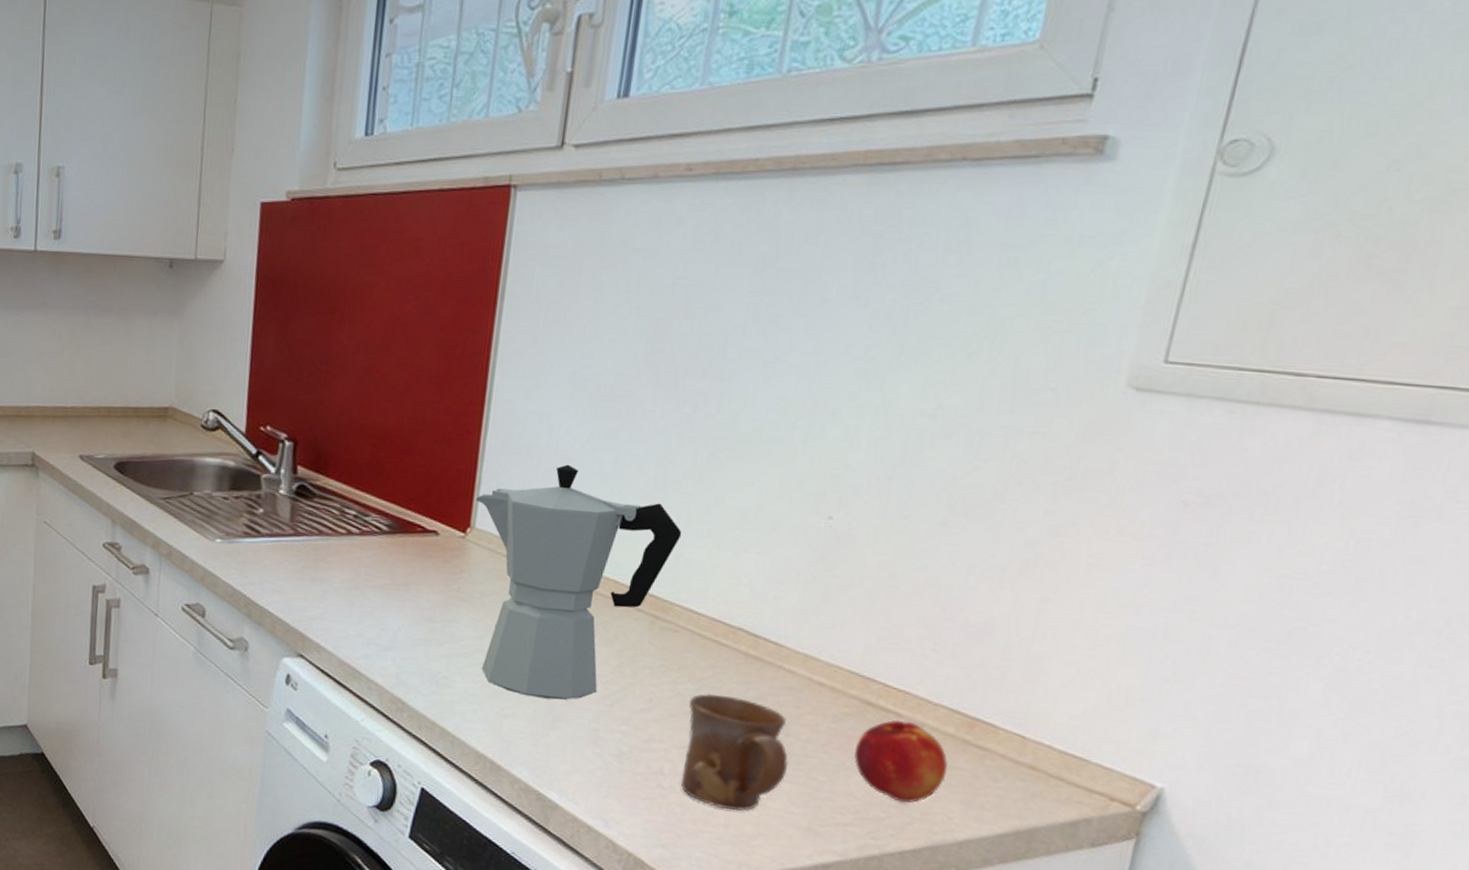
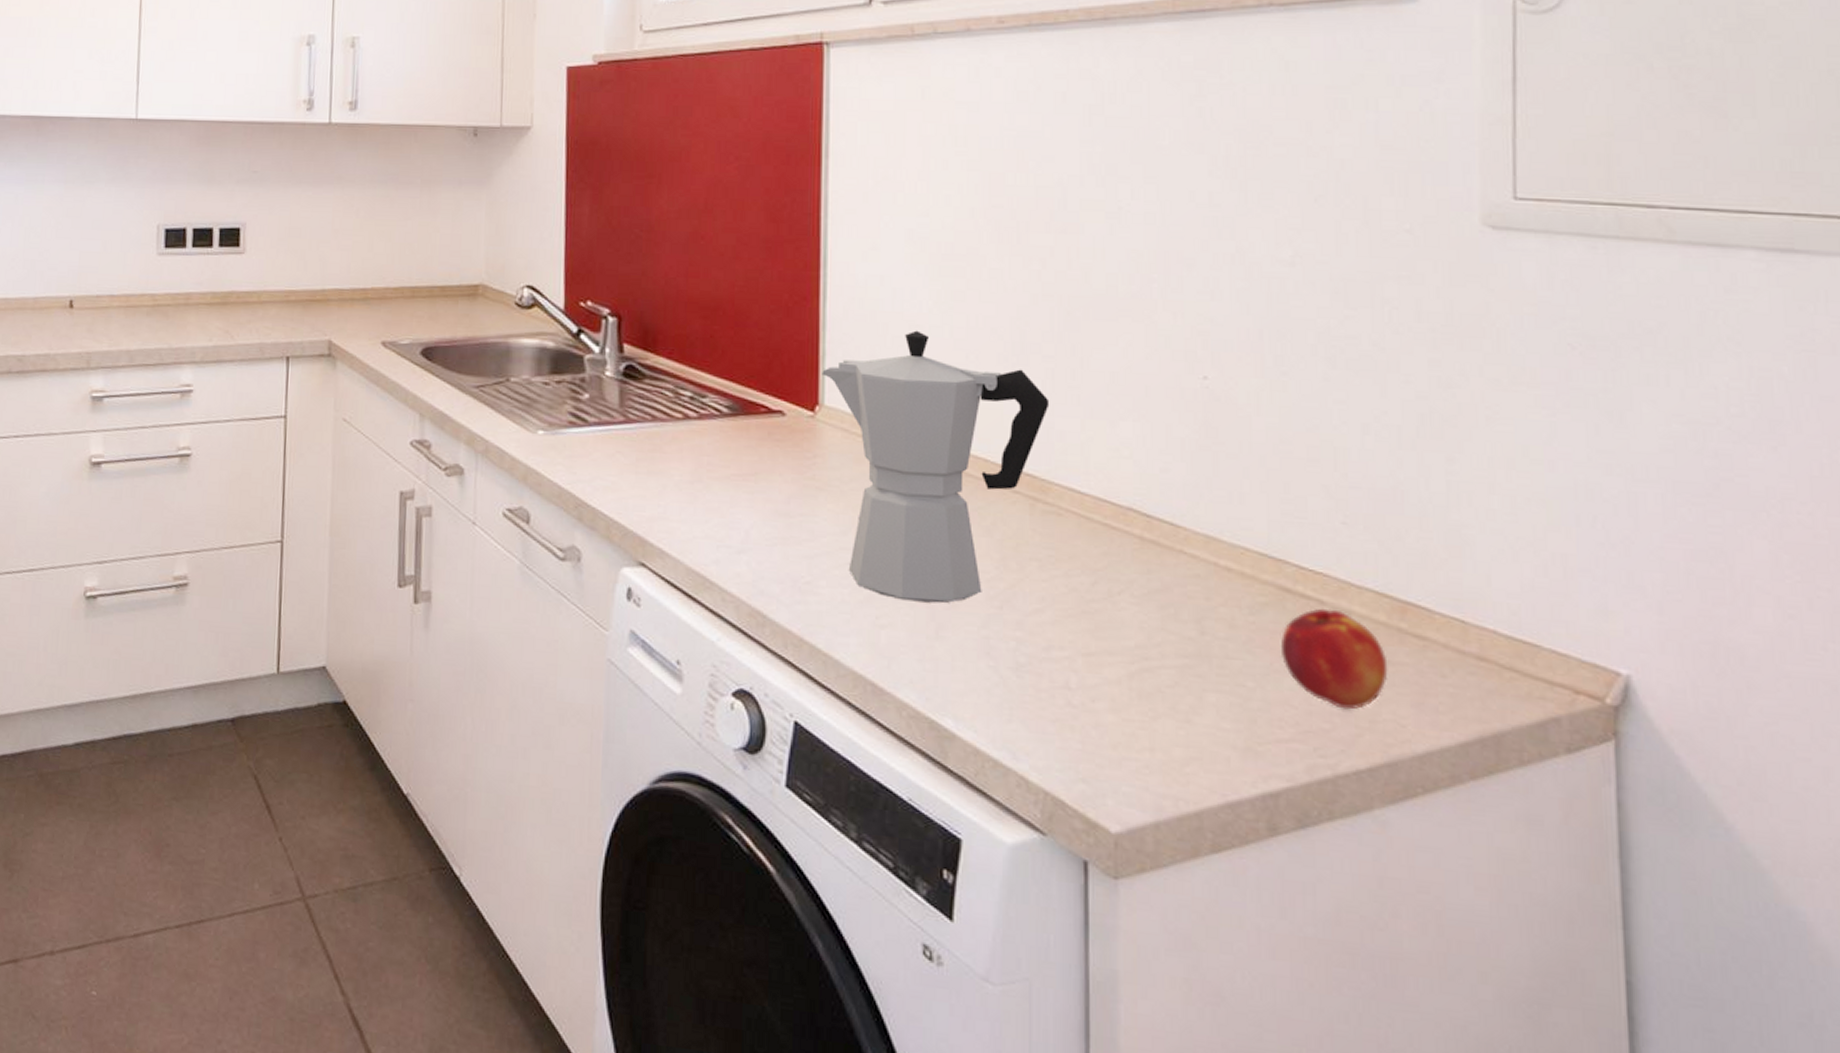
mug: present [680,693,789,811] -> none [1086,586,1210,731]

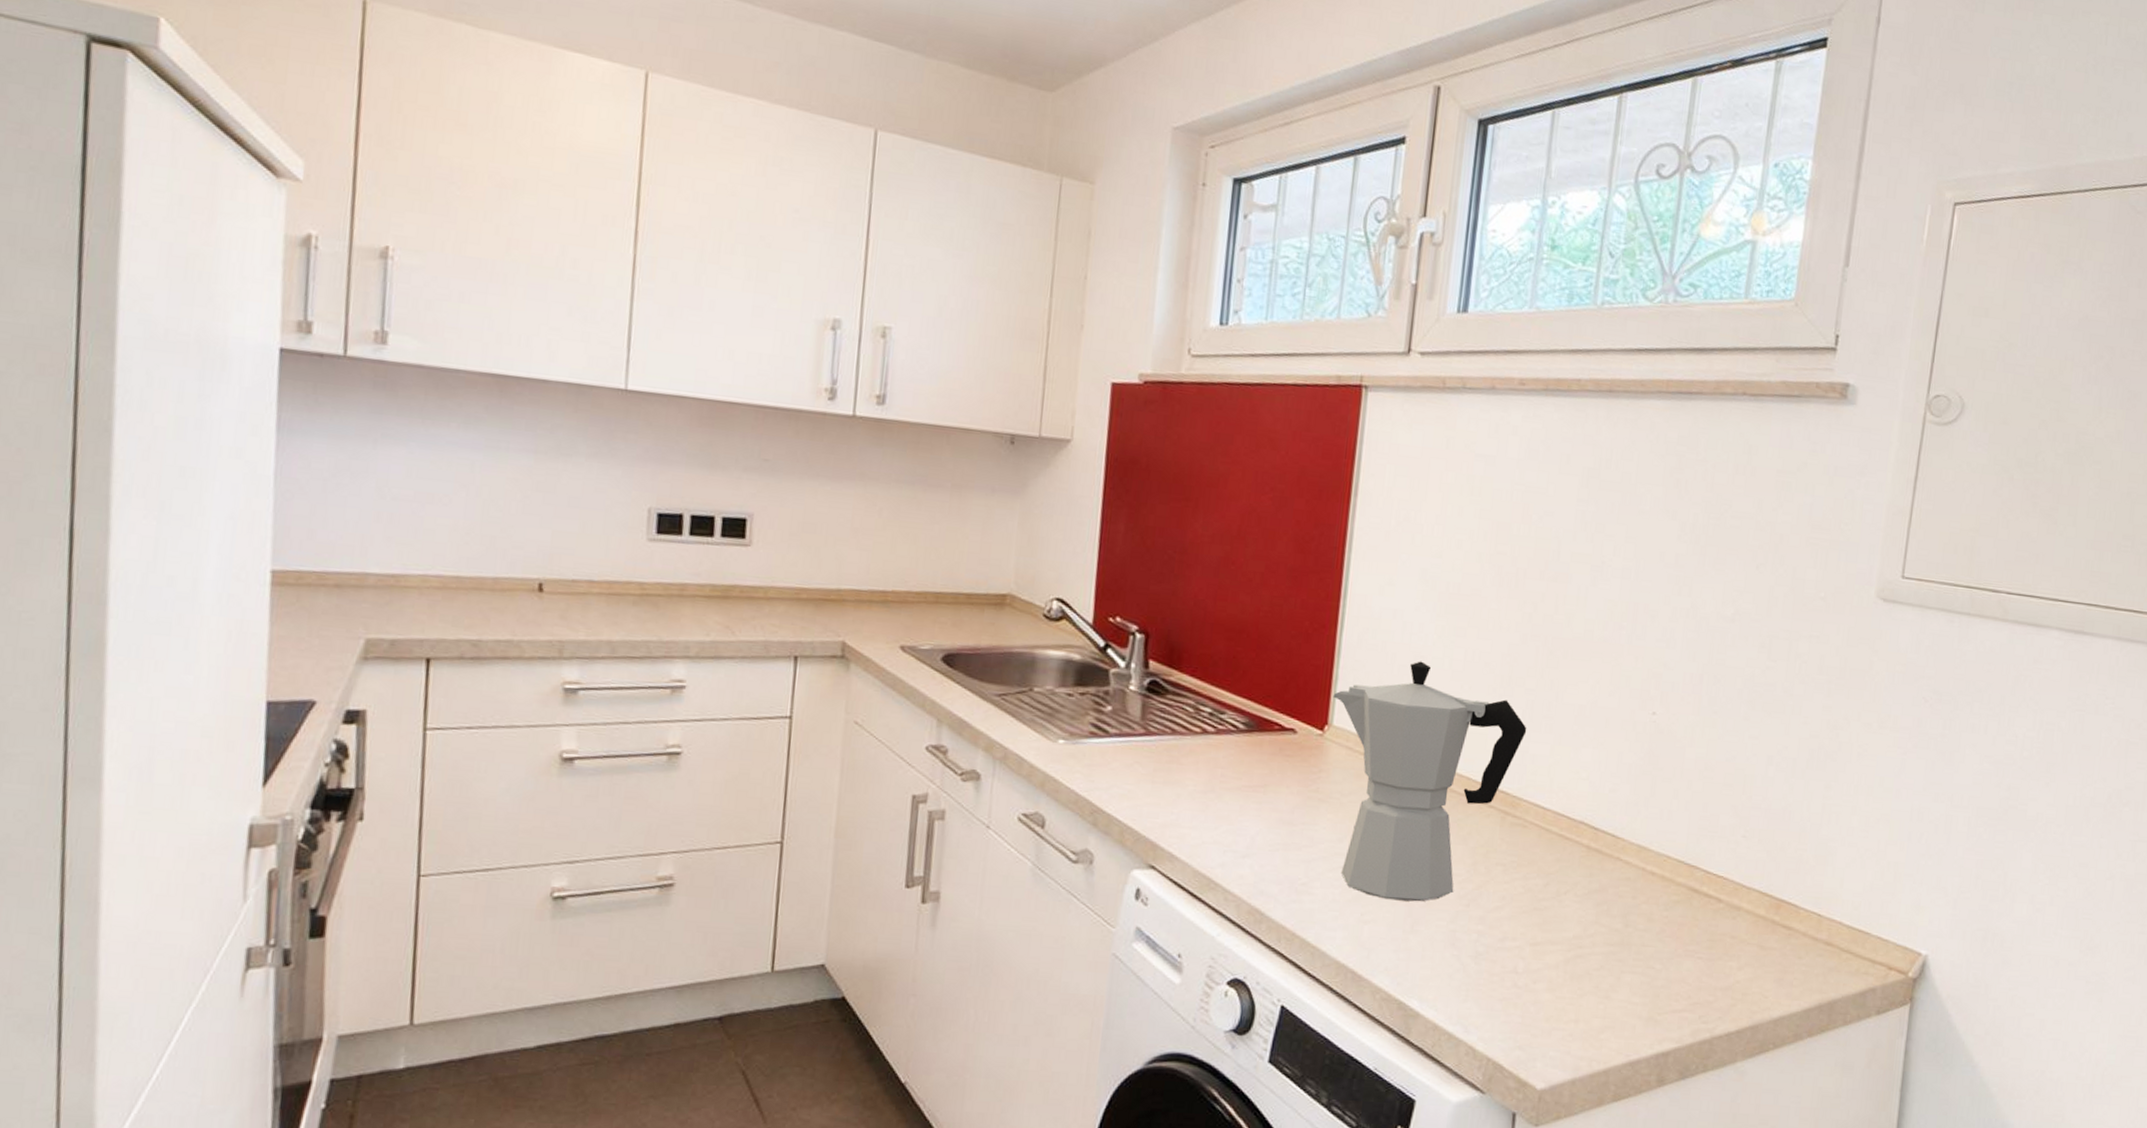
peach: present [1281,608,1388,710] -> none [1684,905,1762,985]

